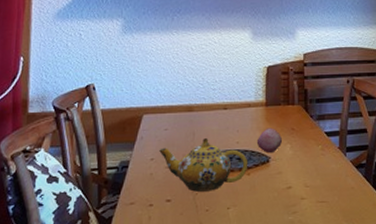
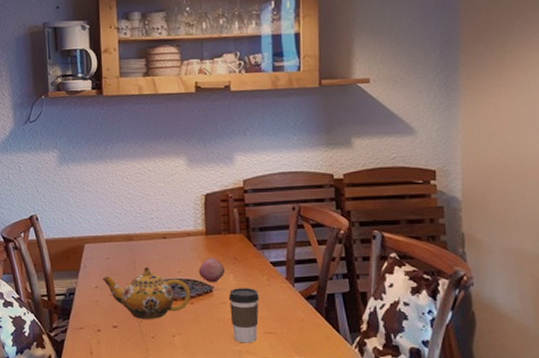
coffee cup: none [284,158,313,213] -> present [228,288,259,343]

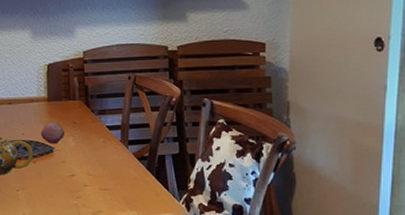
coffee cup: present [228,288,259,343] -> none [67,149,95,198]

